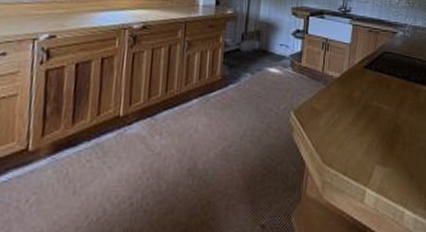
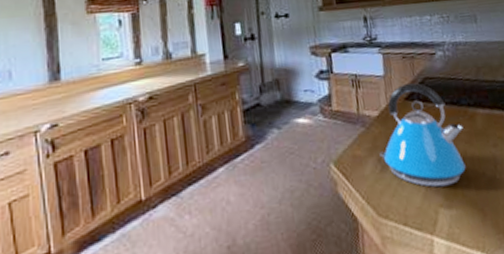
kettle: none [334,54,408,147] -> present [379,83,466,187]

